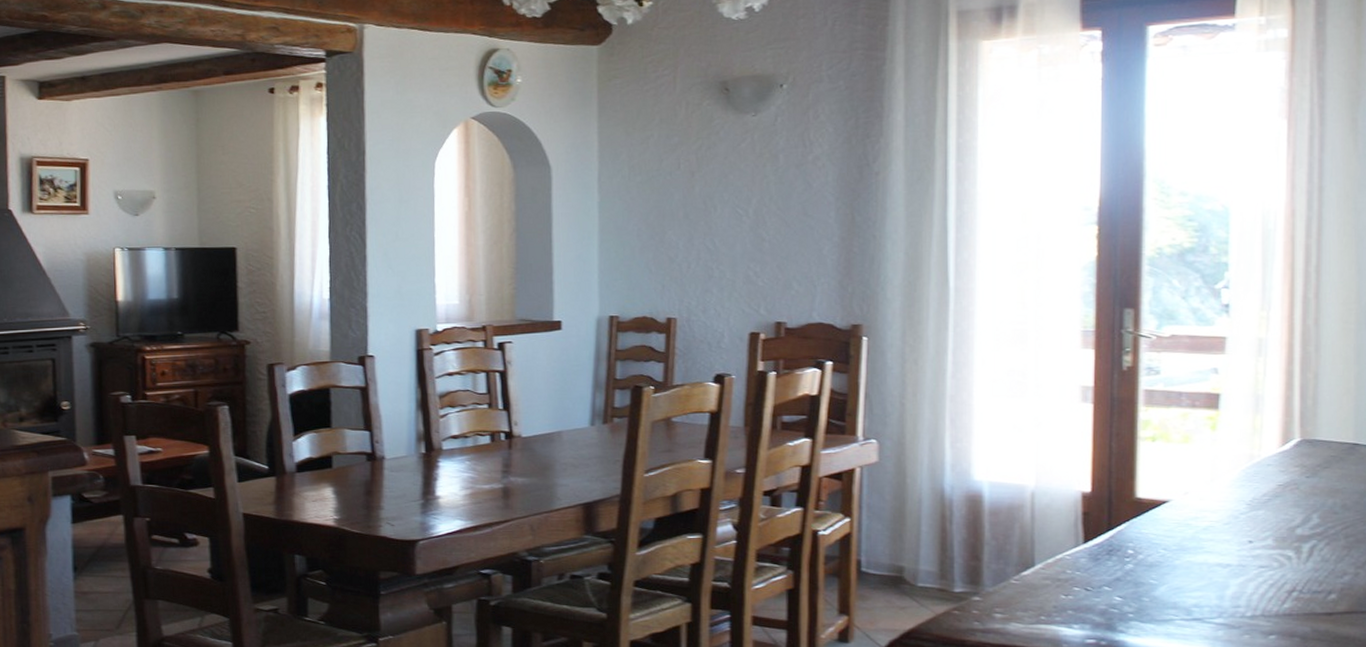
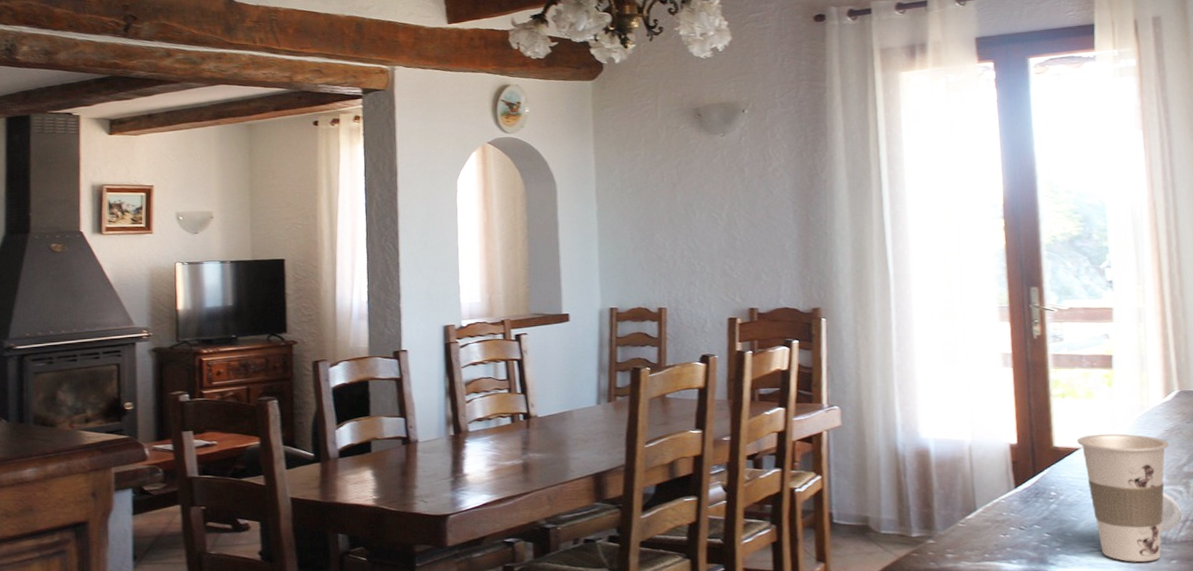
cup: none [1166,485,1289,636] -> present [1077,434,1183,562]

